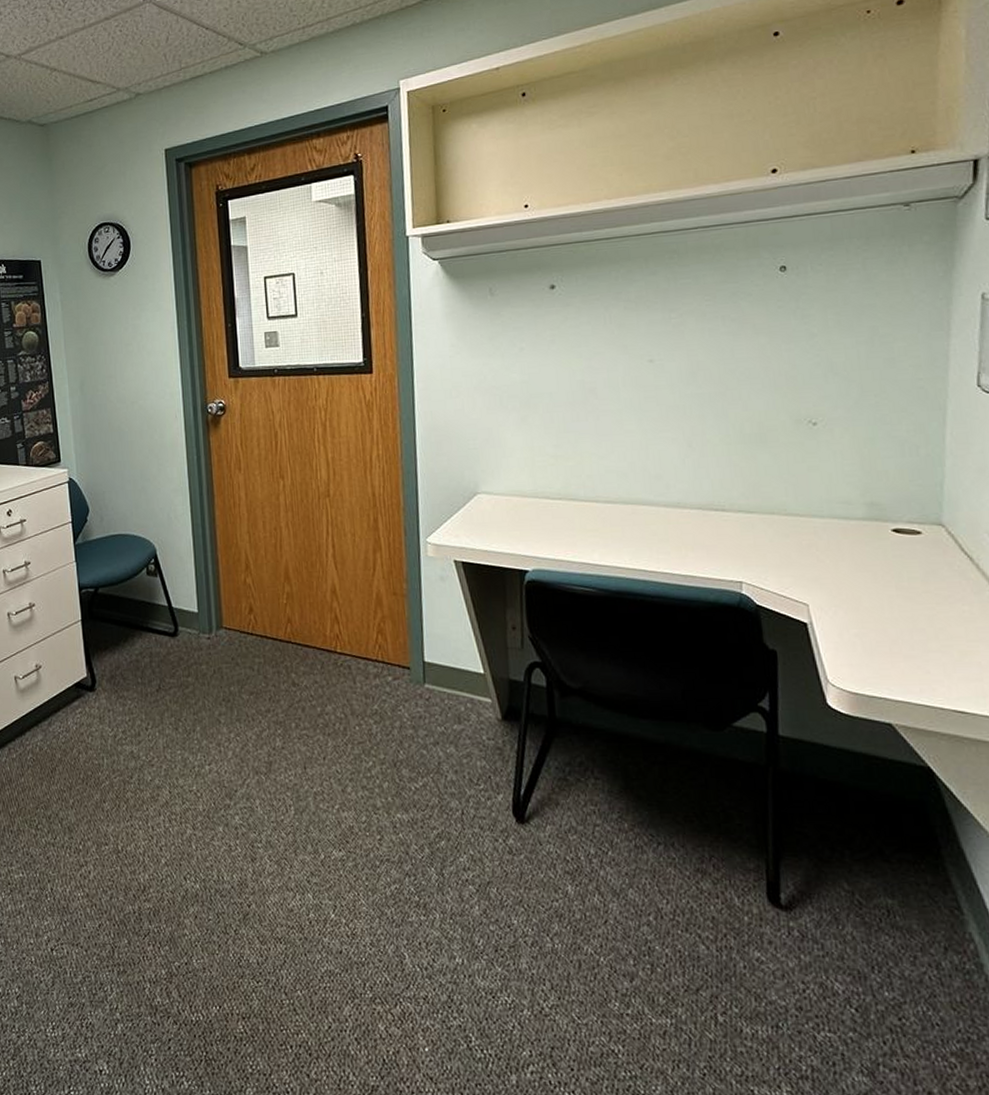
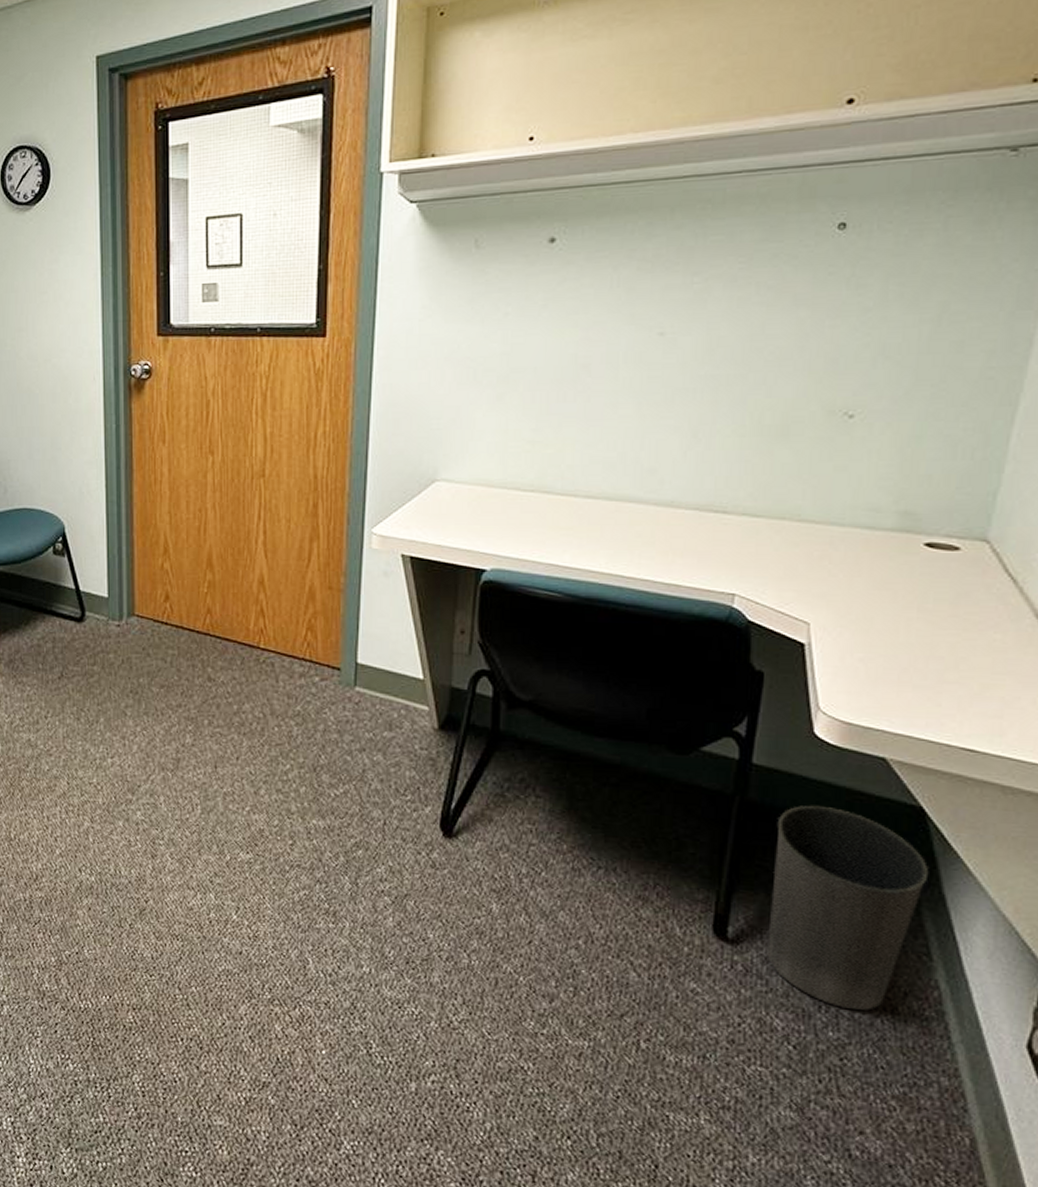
waste basket: none [808,771,947,969] -> present [767,805,929,1011]

